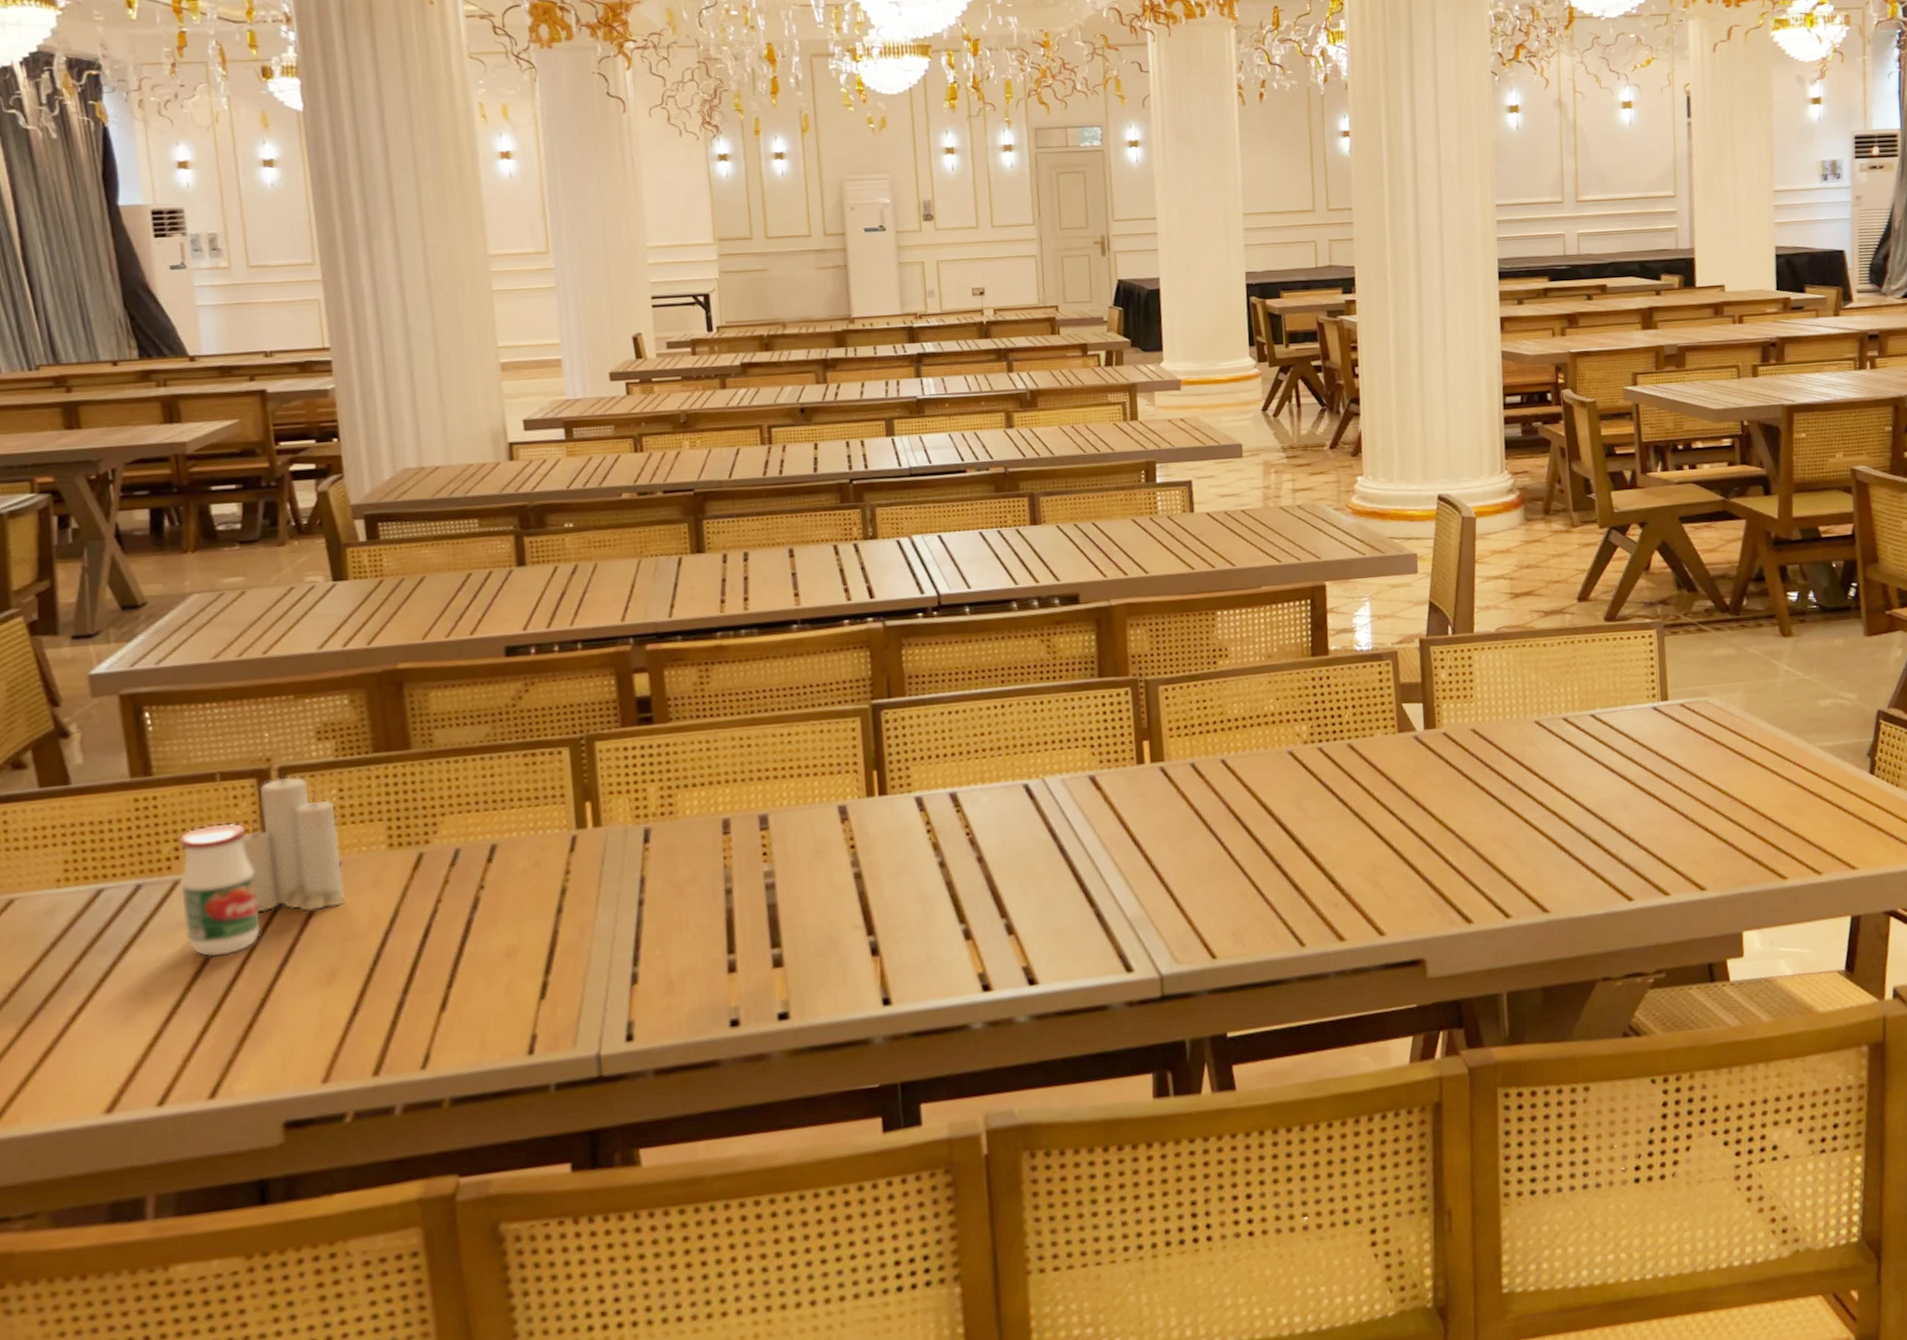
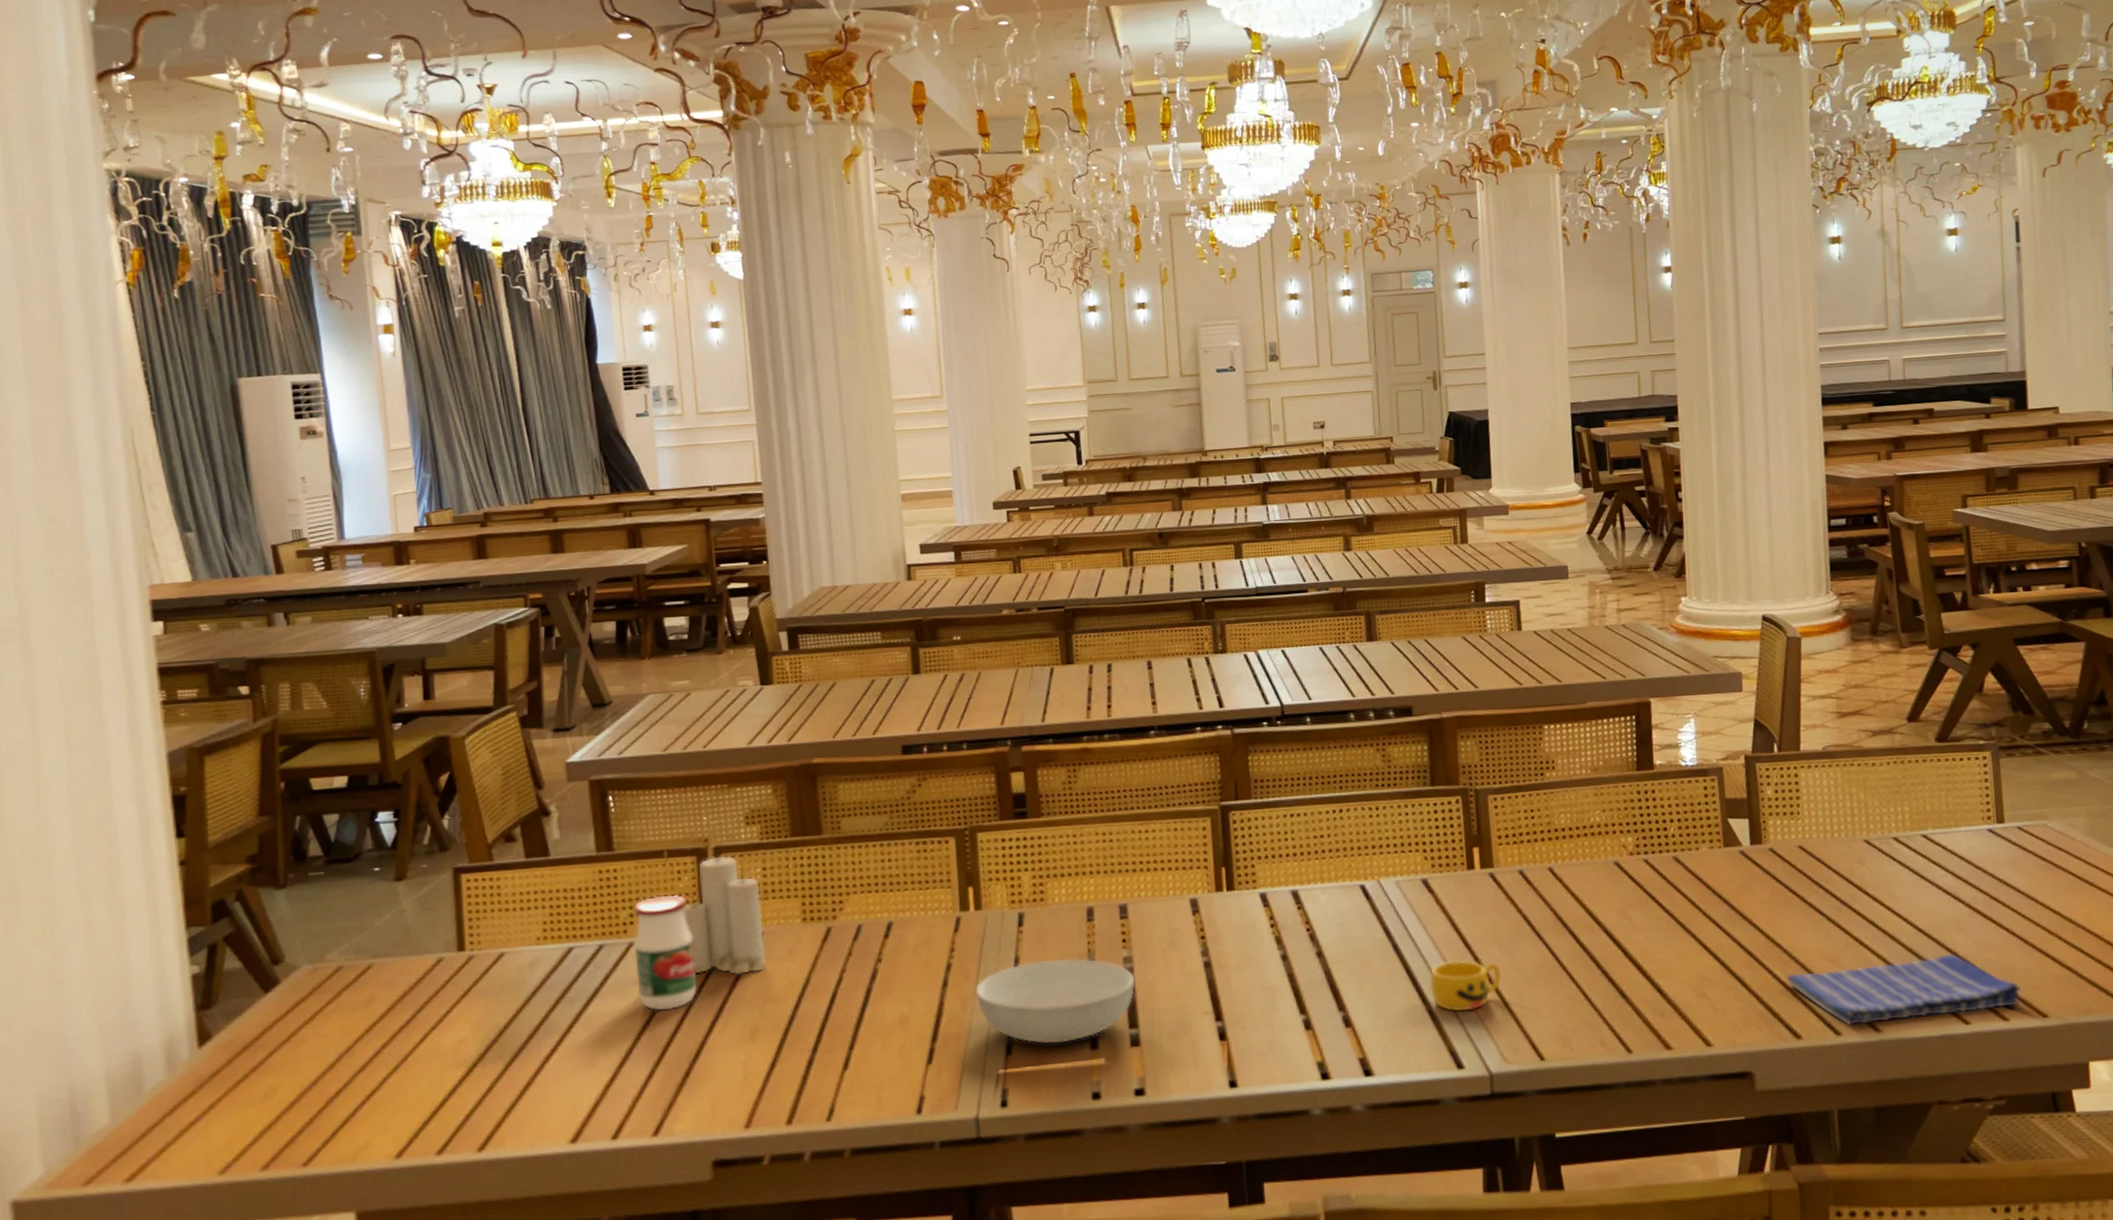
serving bowl: none [595,875,778,970] -> present [975,958,1136,1044]
cup: none [1098,859,1172,914] -> present [1430,960,1502,1012]
dish towel: none [1458,832,1681,907] -> present [1786,954,2021,1025]

